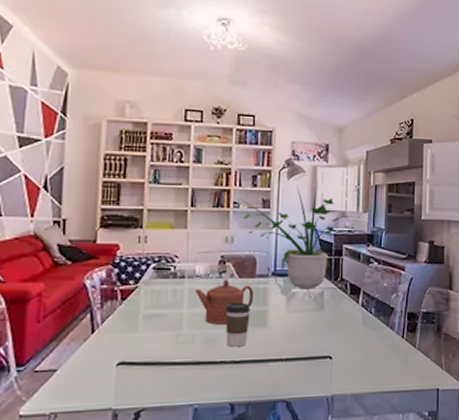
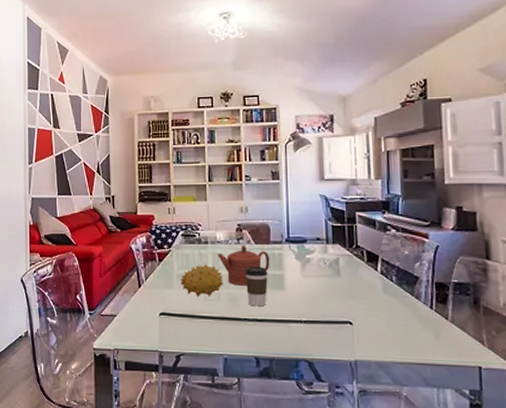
fruit: none [147,301,200,340] -> present [180,264,223,297]
potted plant: present [241,181,344,289] -> none [252,151,355,256]

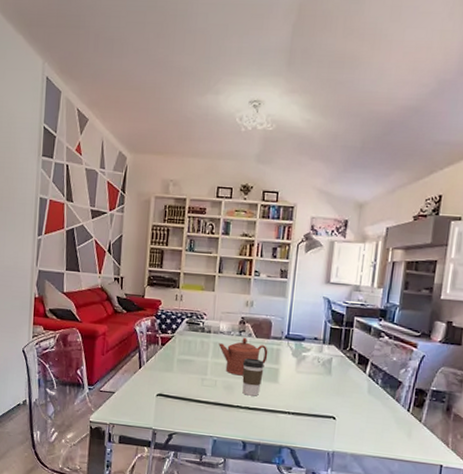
fruit: present [180,264,223,297] -> none [180,352,222,382]

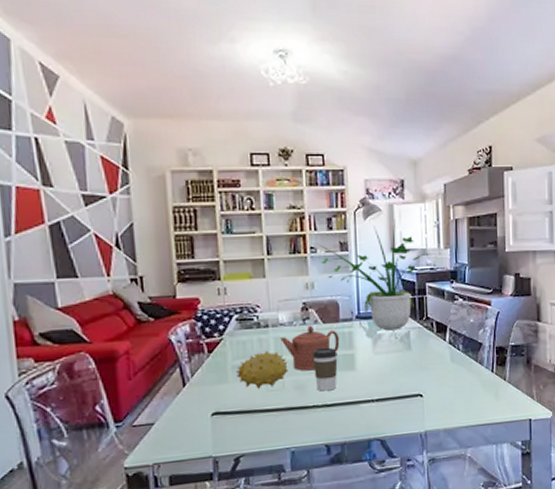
fruit: none [180,352,222,382] -> present [236,350,288,389]
potted plant: none [262,255,358,355] -> present [318,219,425,331]

